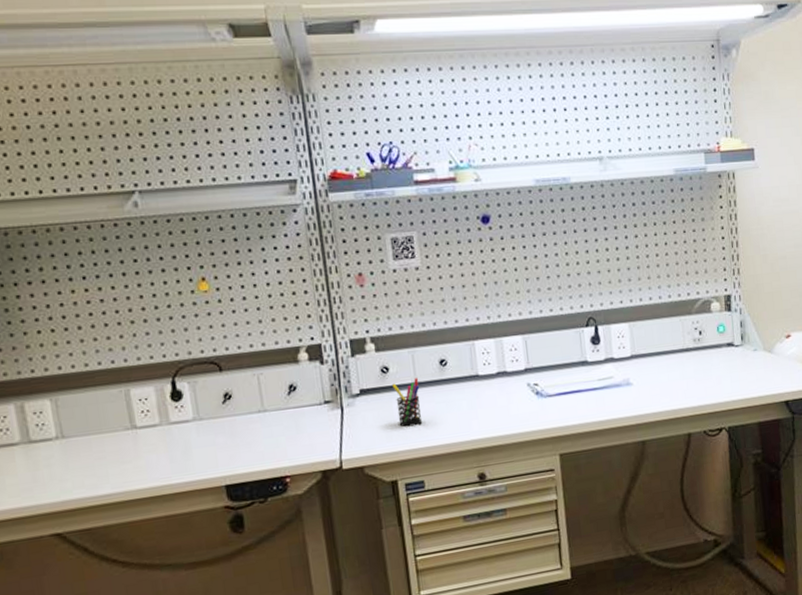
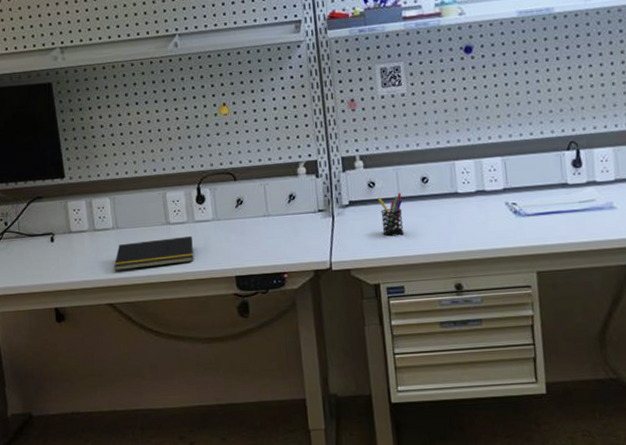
notepad: none [60,442,171,492] -> present [114,236,194,271]

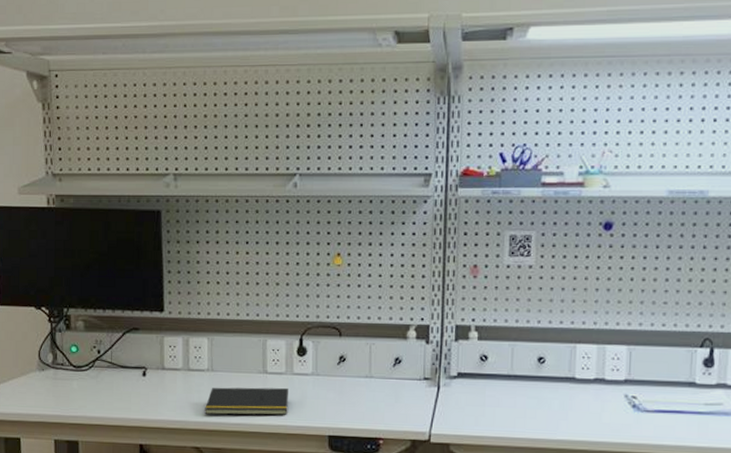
pen holder: present [377,193,404,237] -> none [488,370,515,416]

